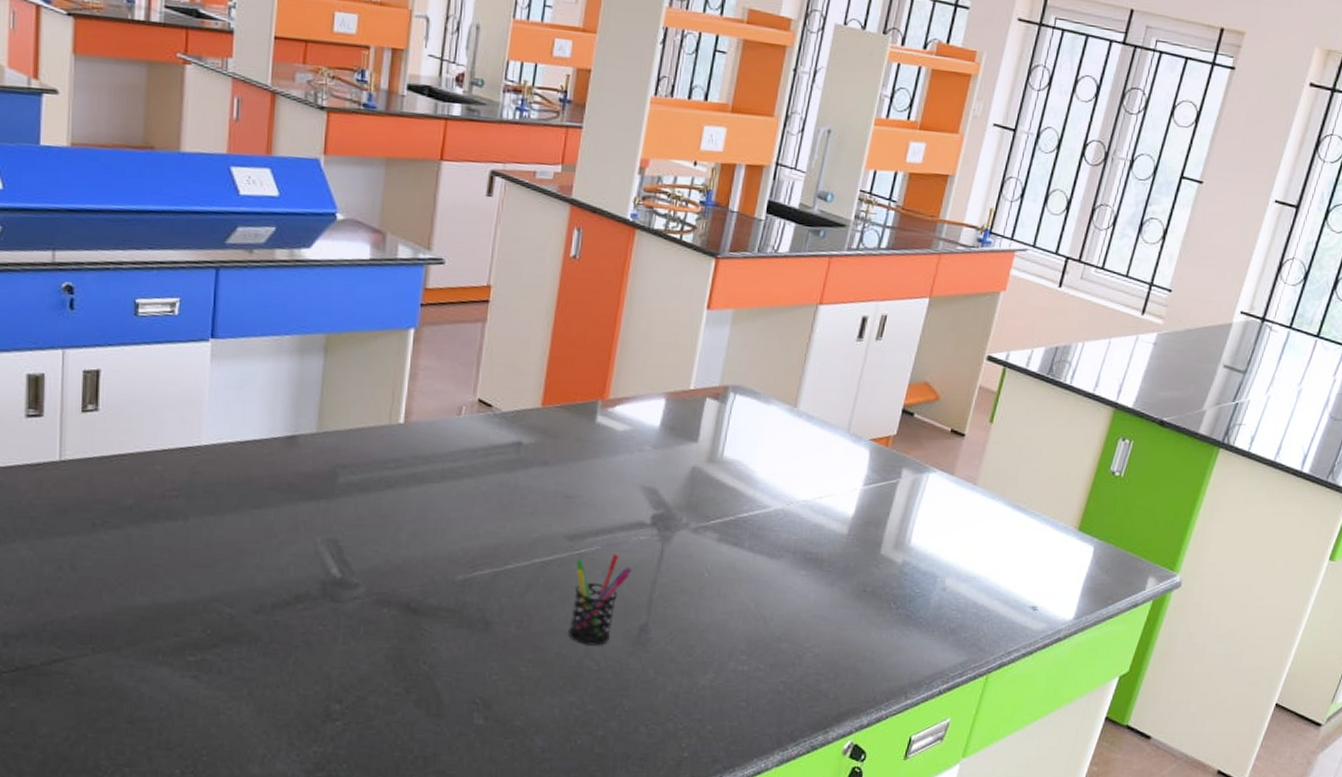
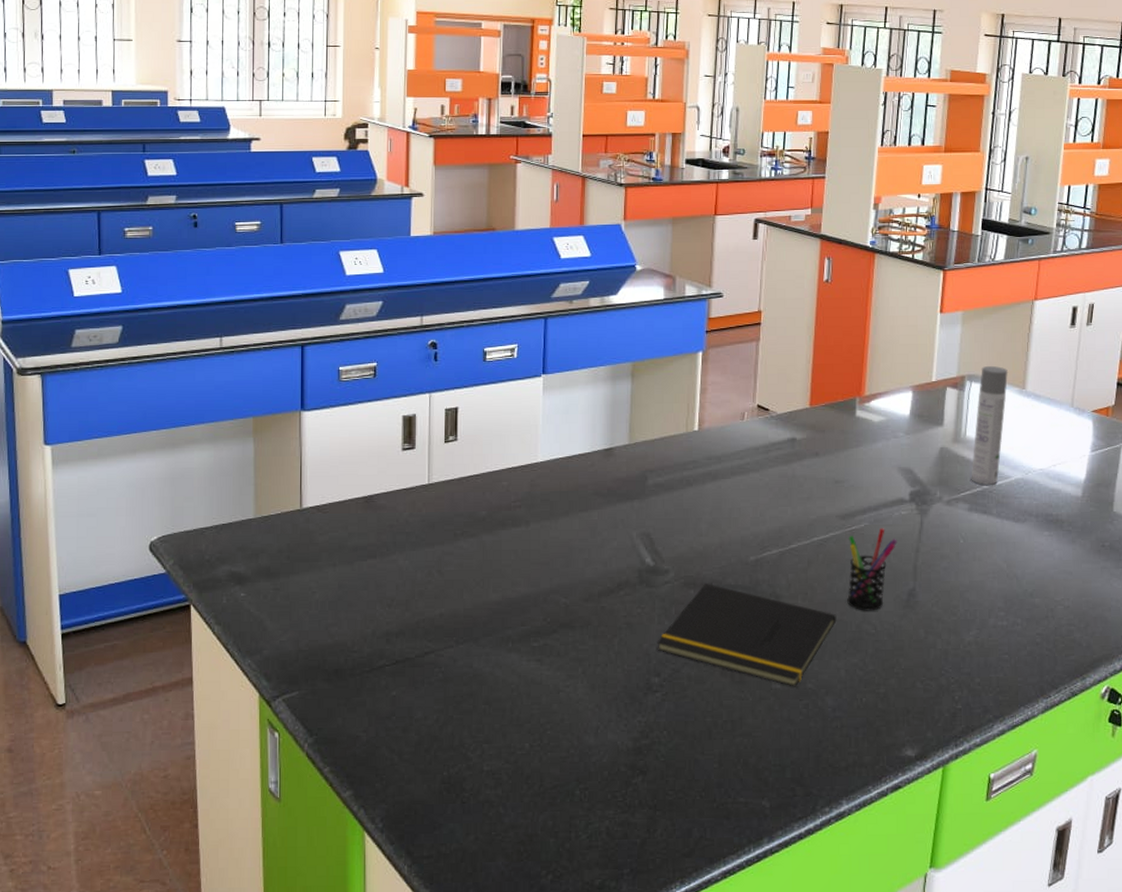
notepad: none [339,601,555,724] -> present [657,582,837,687]
spray bottle: none [724,377,780,515] -> present [971,366,1009,486]

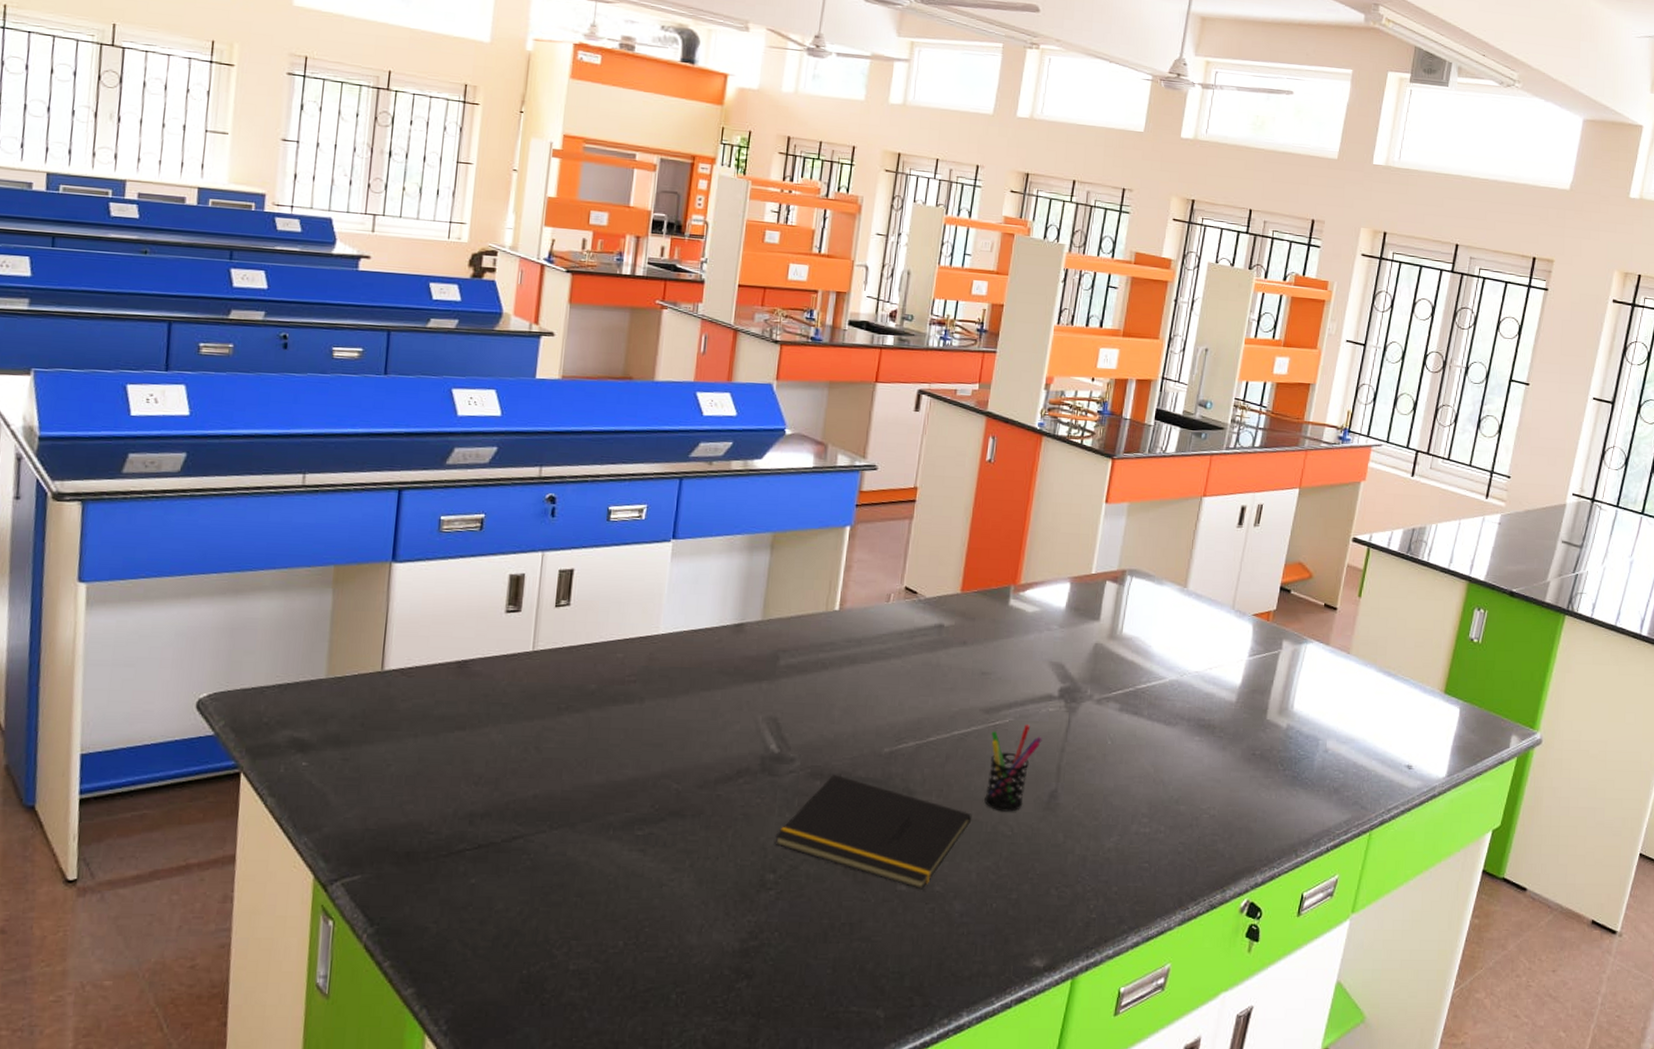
spray bottle: present [971,366,1009,486] -> none [1124,561,1171,686]

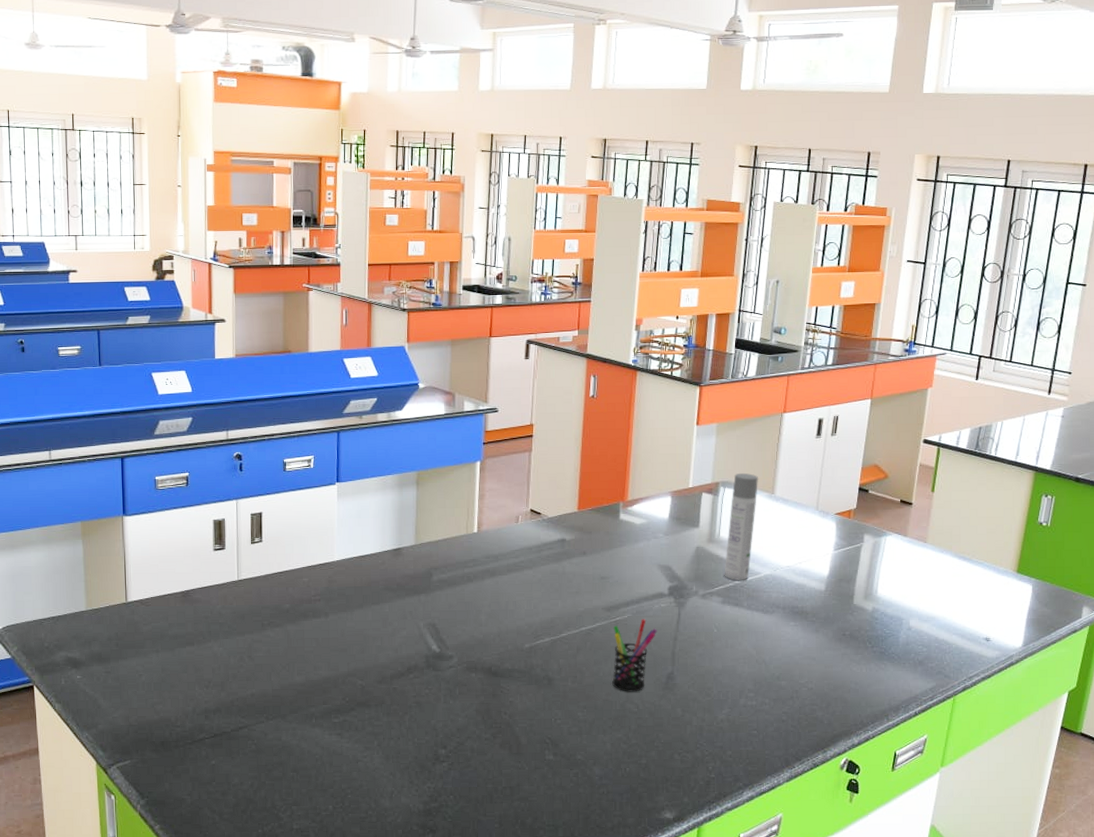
notepad: present [774,774,972,890] -> none [443,667,603,758]
spray bottle: none [1124,561,1171,686] -> present [724,473,759,581]

